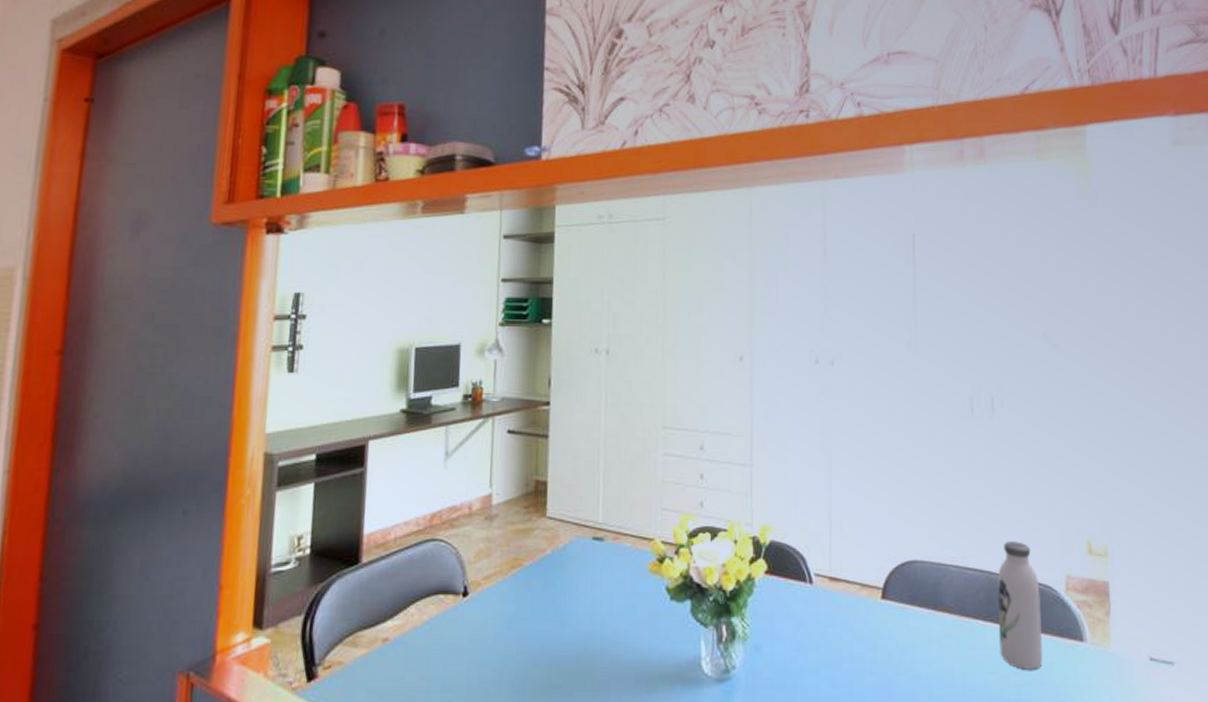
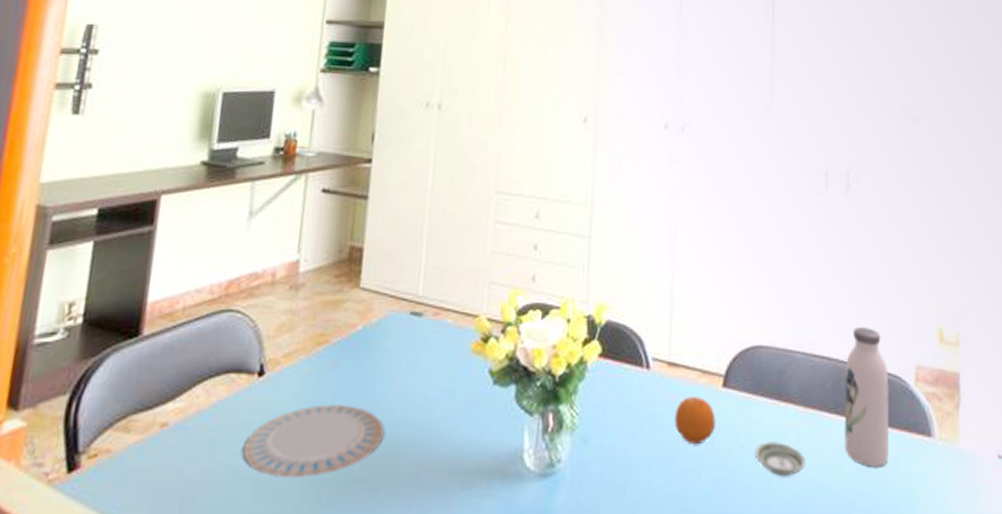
plate: none [454,620,576,684] -> present [242,405,385,477]
fruit: none [838,608,876,652] -> present [675,397,716,445]
saucer: none [914,648,963,680] -> present [754,442,806,477]

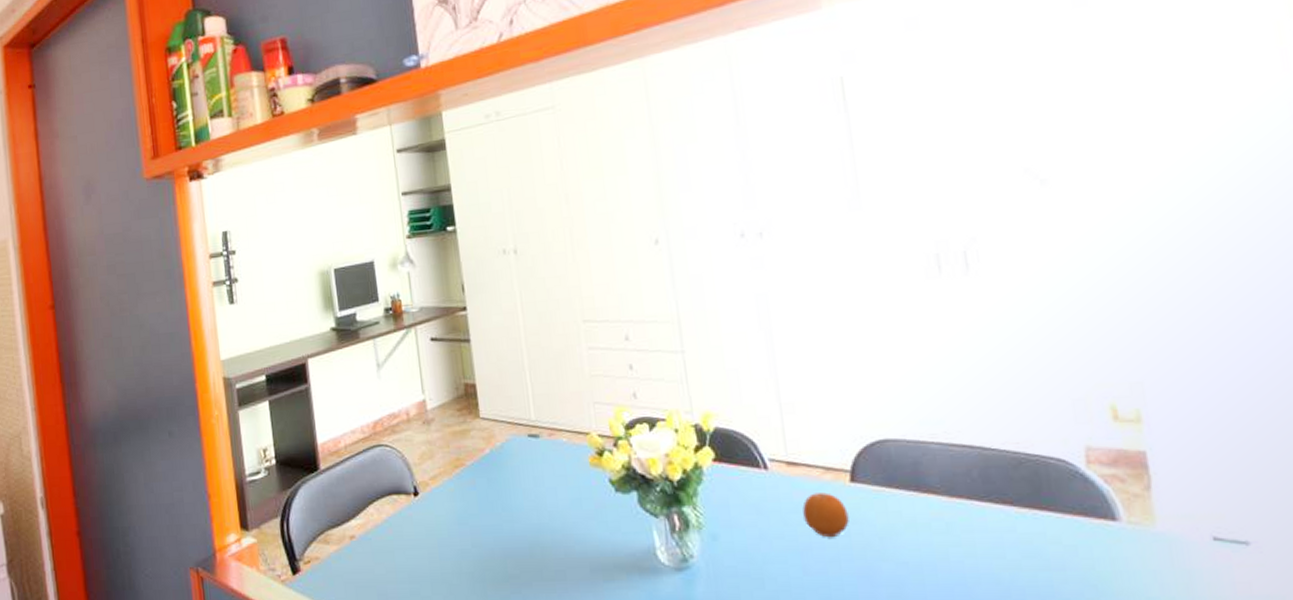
plate: present [242,405,385,477] -> none [415,516,528,575]
saucer: present [754,442,806,477] -> none [897,532,960,566]
water bottle: present [845,327,889,467] -> none [993,411,1063,554]

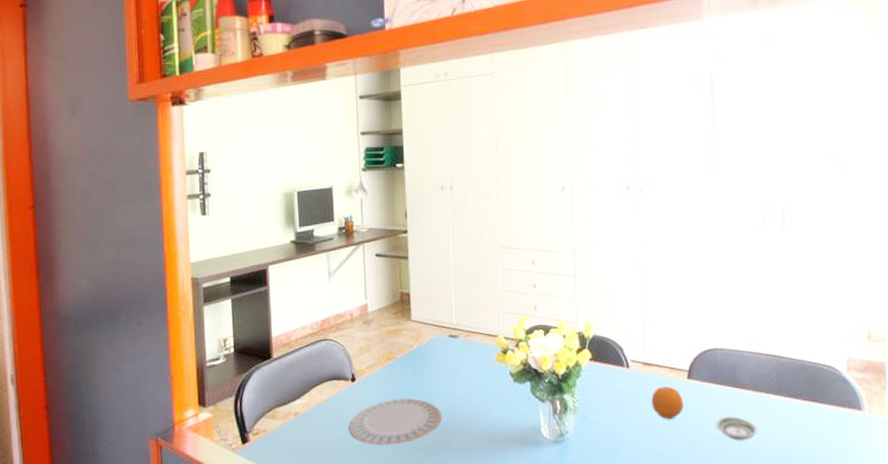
plate: none [415,516,528,575] -> present [349,399,442,445]
saucer: none [897,532,960,566] -> present [716,416,757,441]

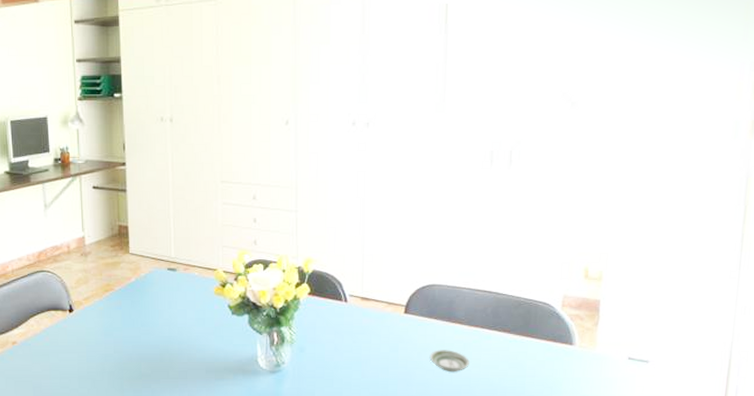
plate: present [349,399,442,445] -> none [67,329,160,373]
fruit: present [652,386,683,420] -> none [368,320,399,352]

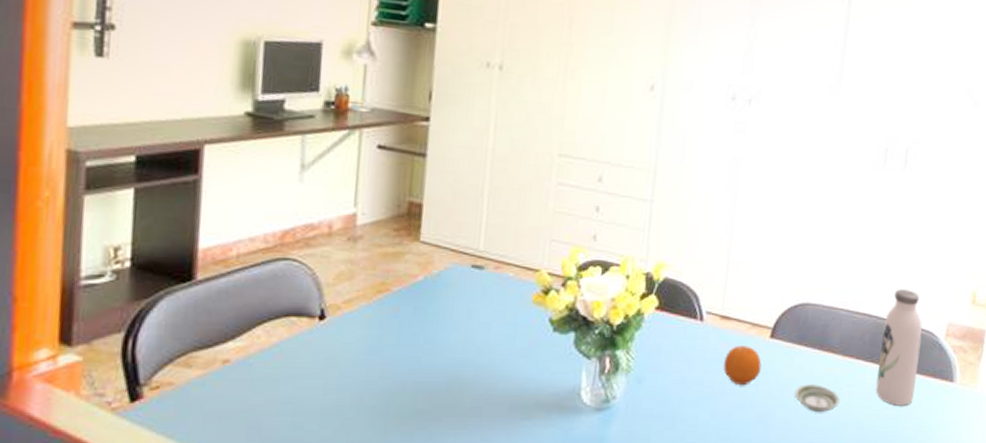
fruit: none [368,320,399,352] -> present [723,345,762,386]
water bottle: none [501,269,540,366] -> present [875,289,923,406]

